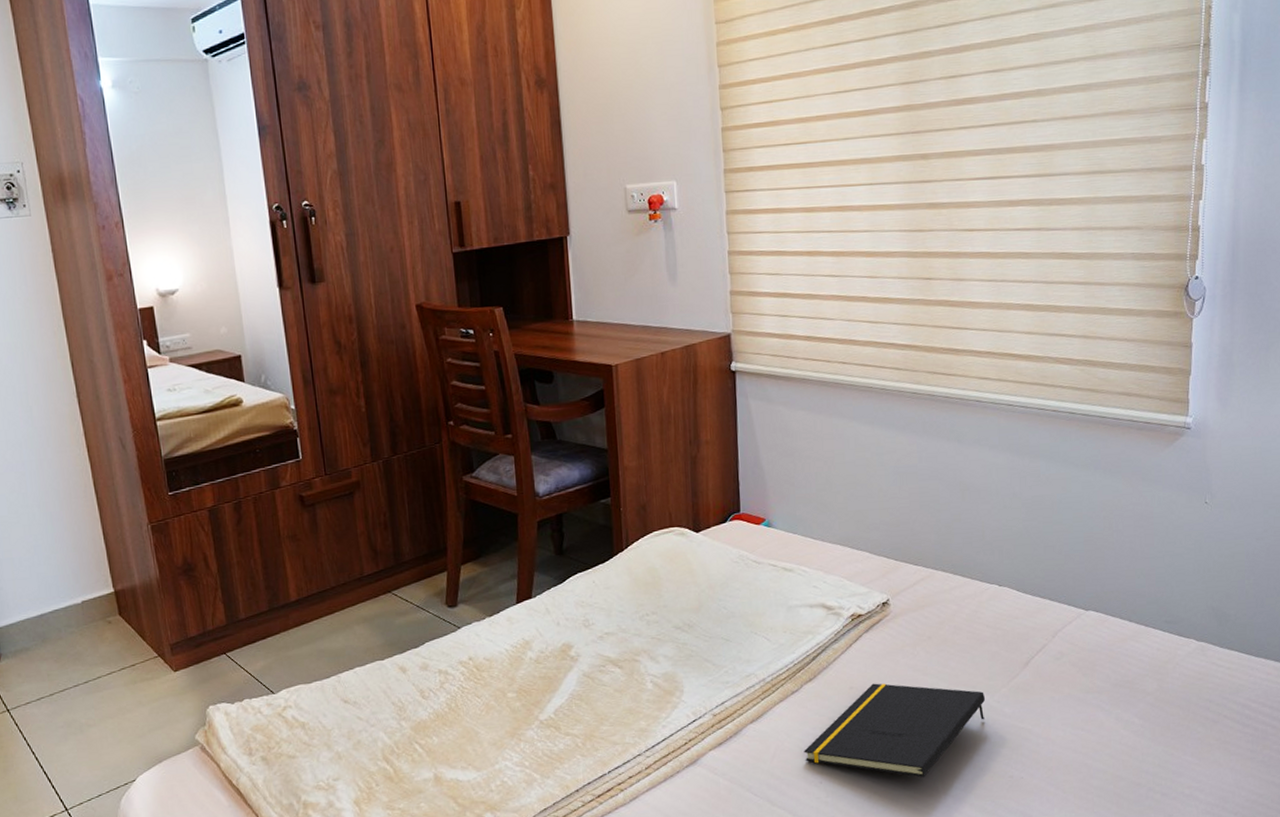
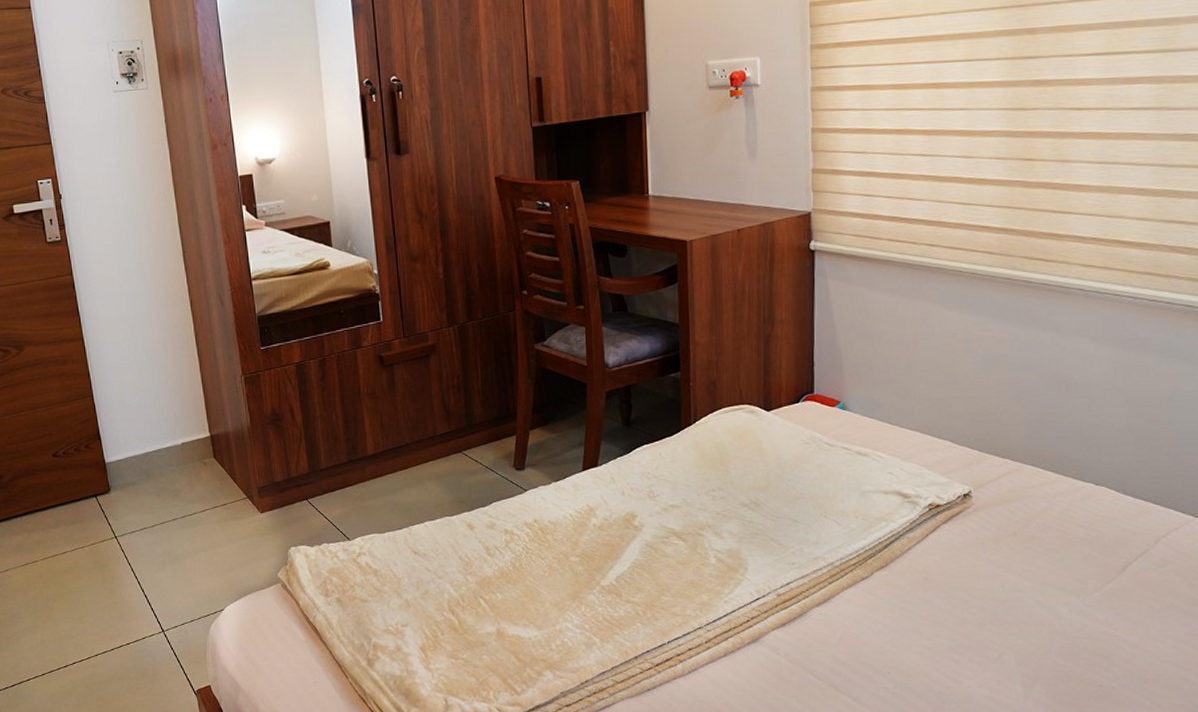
notepad: present [804,683,985,778] -> none [872,576,1074,678]

